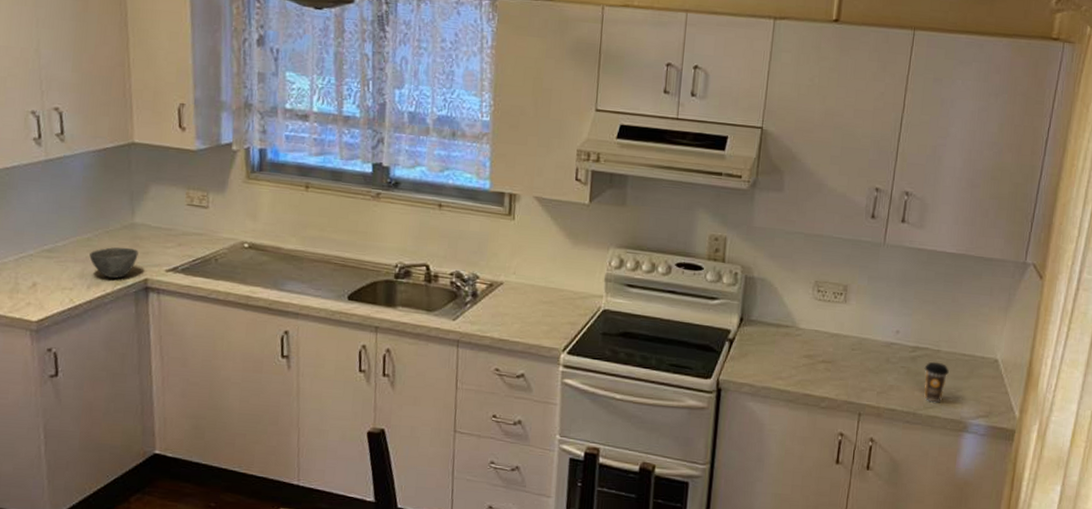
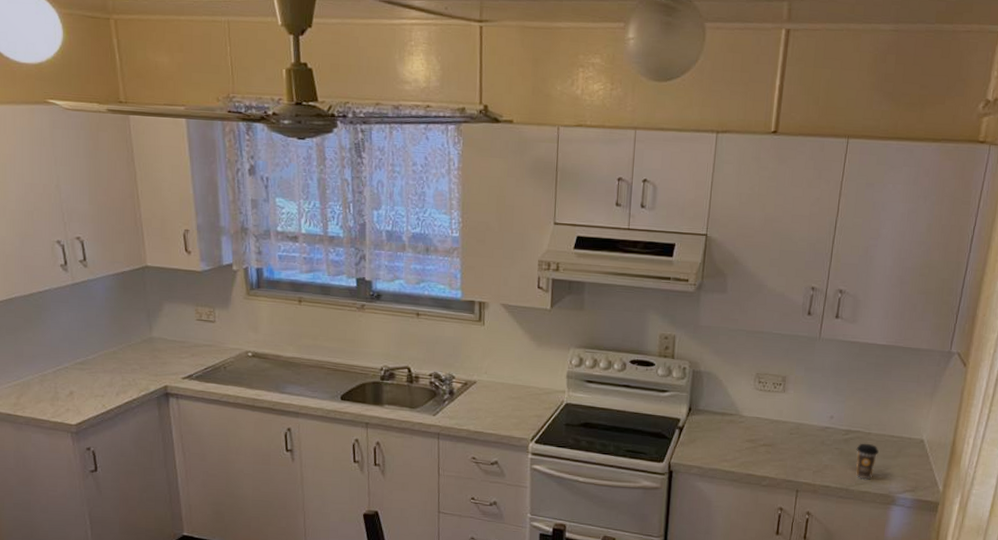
bowl: present [89,247,139,279] -> none [116,358,158,386]

